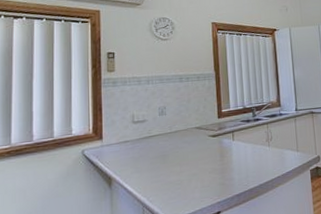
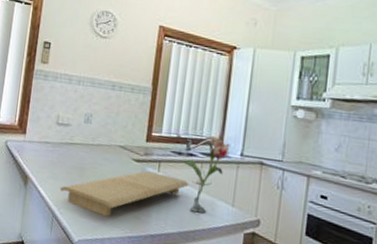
cutting board: none [146,141,260,192] -> present [60,171,189,217]
flower: none [253,103,287,165] -> present [184,140,230,213]

